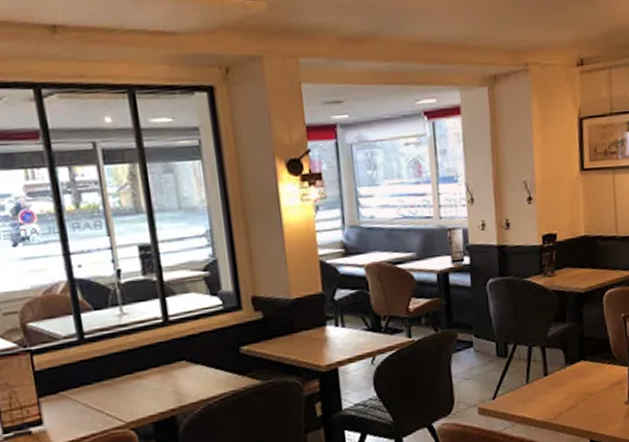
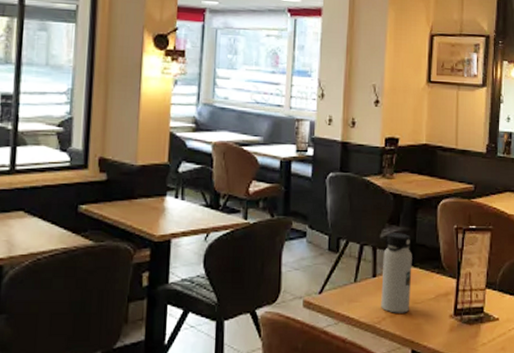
water bottle: none [552,329,585,408] -> present [381,233,412,313]

